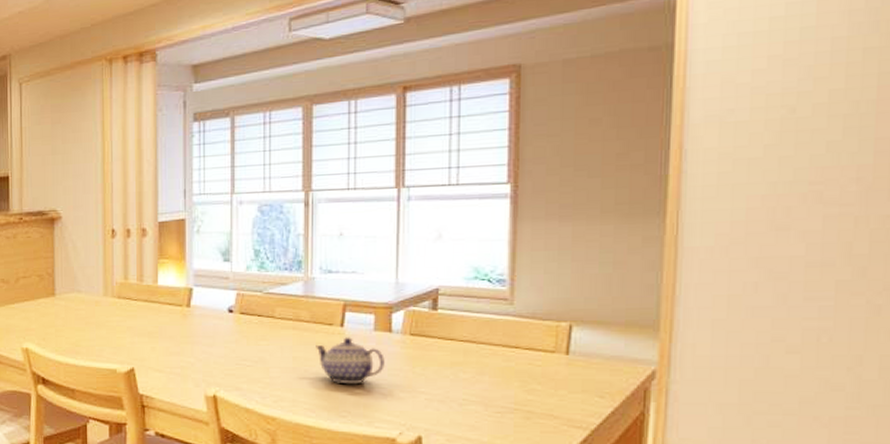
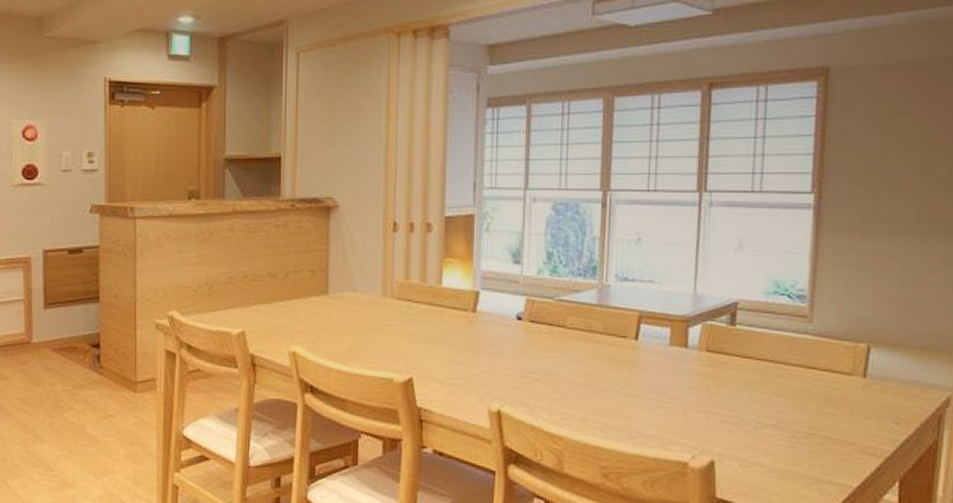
teapot: present [316,337,385,385] -> none [608,351,679,403]

